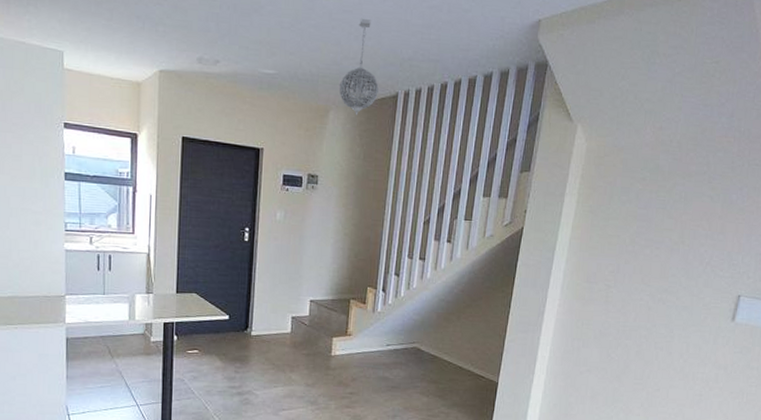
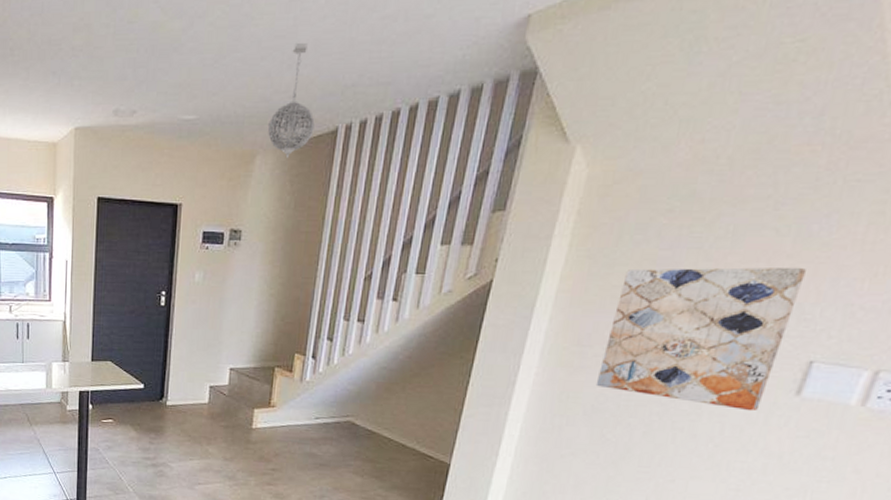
wall art: none [601,223,731,334] -> present [595,267,806,412]

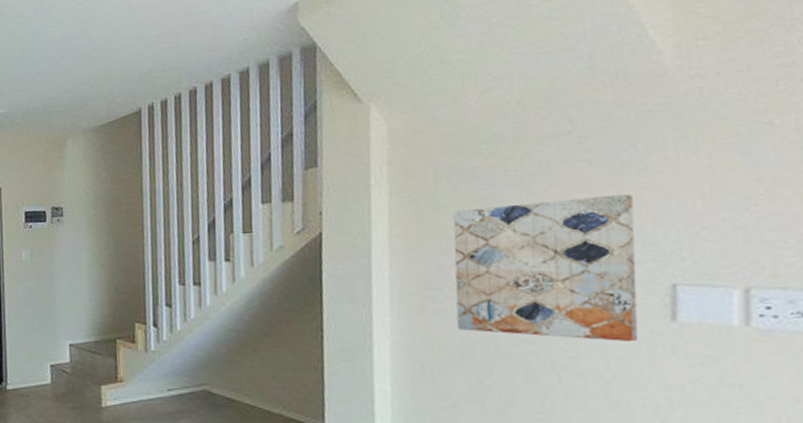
pendant light: present [267,42,315,159] -> none [74,42,119,140]

